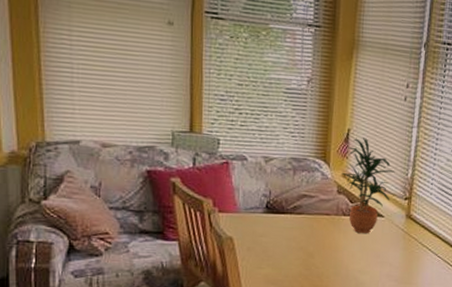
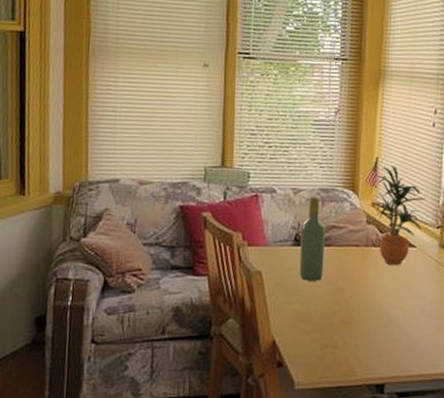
wine bottle: none [270,166,297,247] -> present [299,197,326,281]

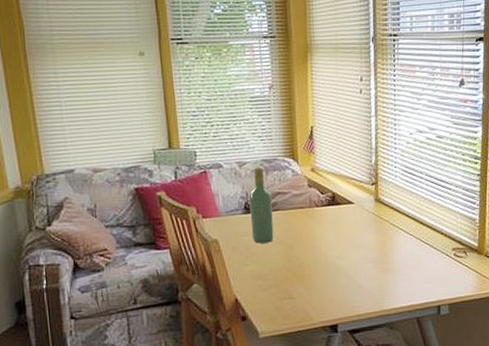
potted plant: present [371,164,426,265] -> none [310,131,360,221]

